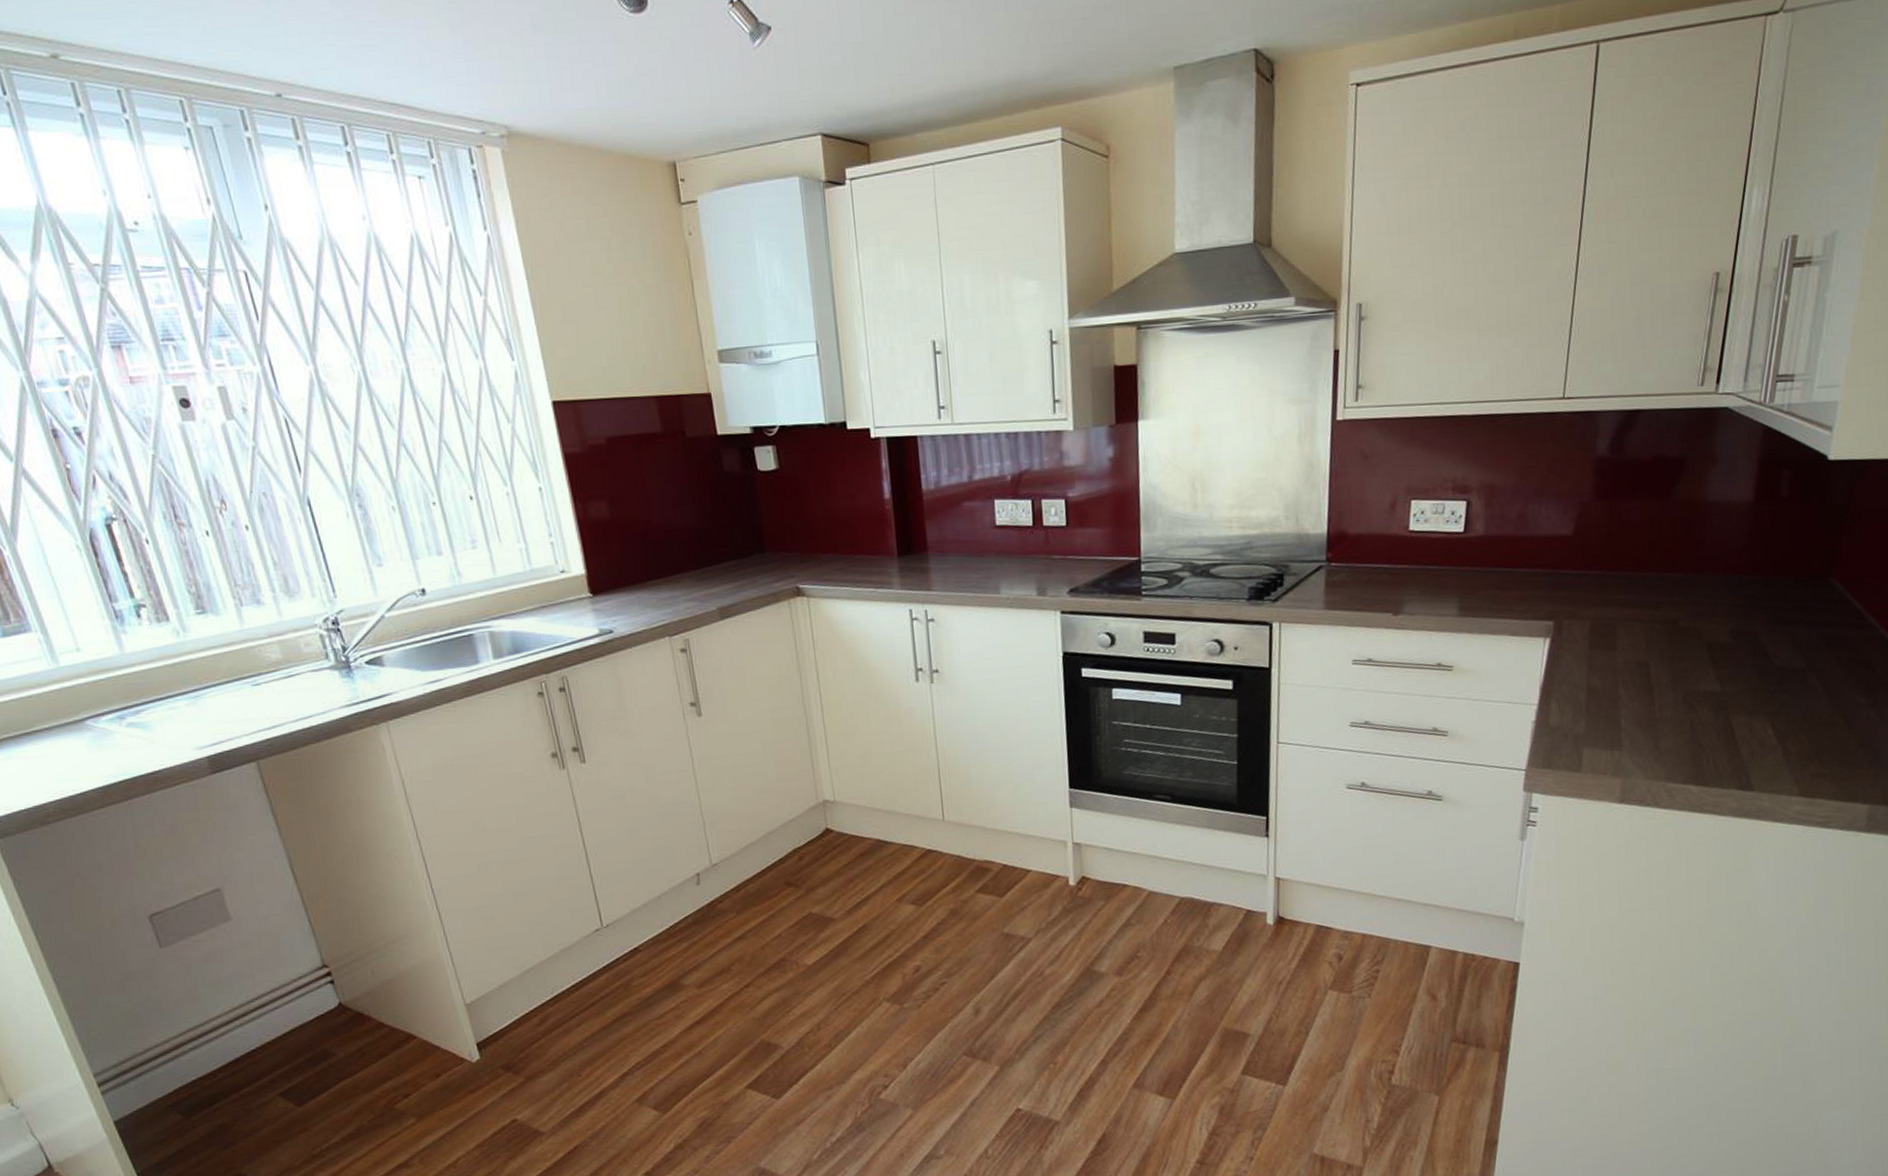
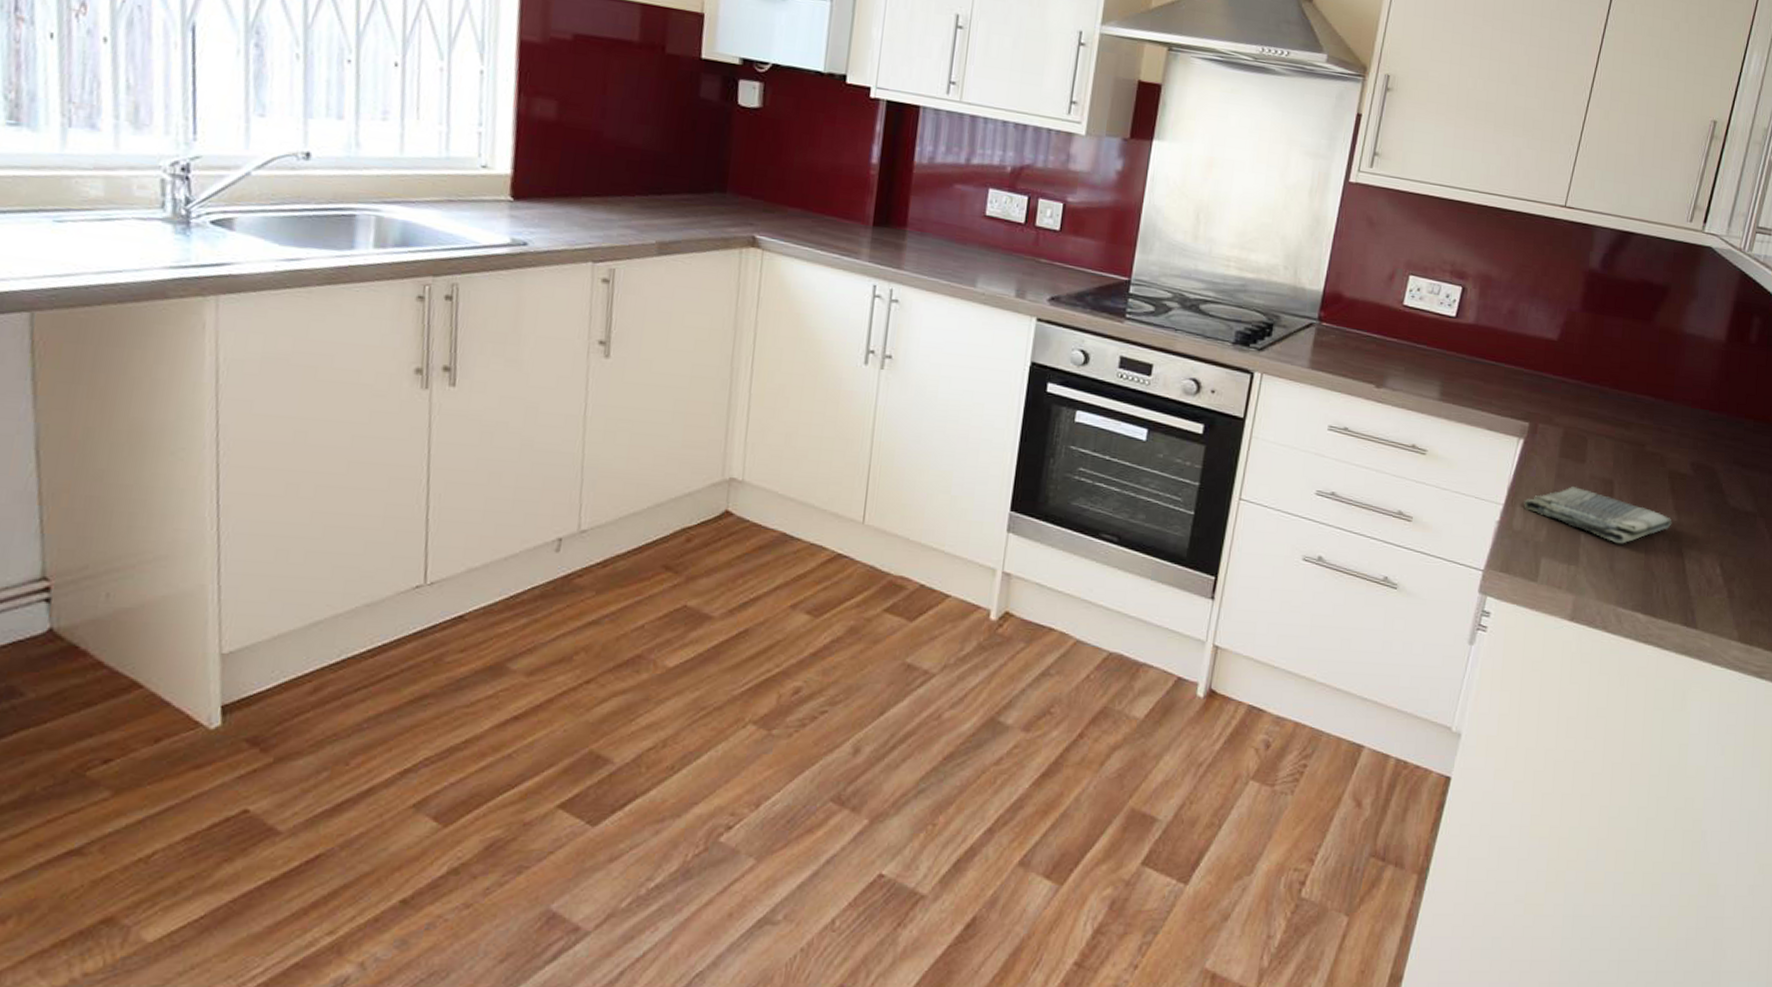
dish towel: none [1558,674,1716,723] -> present [1524,485,1672,544]

